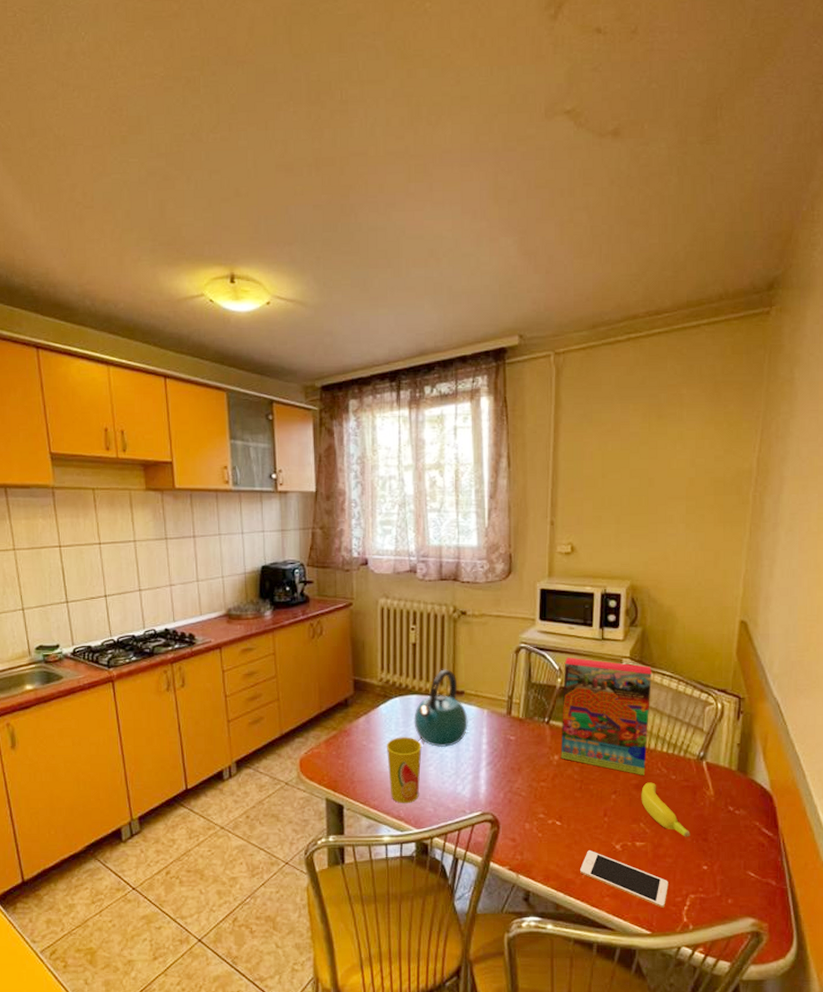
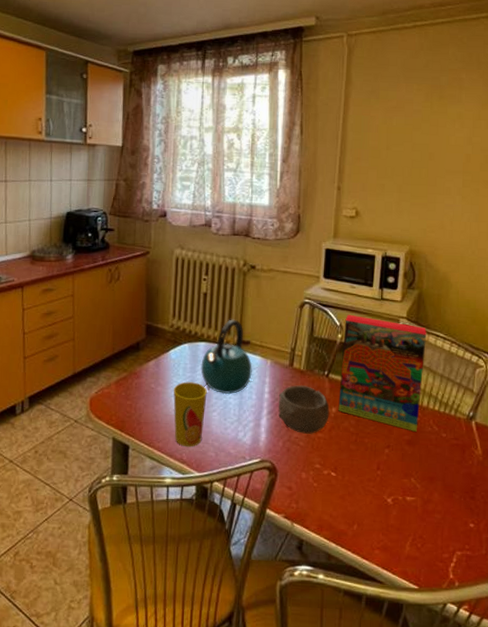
bowl: none [498,733,552,783] -> present [278,384,330,434]
cell phone: present [580,851,668,908] -> none [352,503,436,563]
banana: present [641,782,690,837] -> none [413,438,459,495]

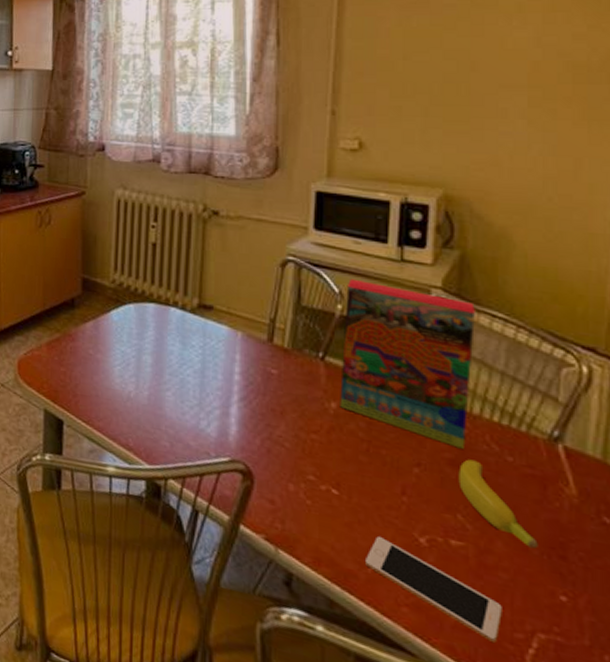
cup: present [173,382,207,447] -> none [116,350,159,432]
kettle: present [201,319,252,395] -> none [150,277,217,371]
bowl: present [278,384,330,434] -> none [254,367,327,434]
cell phone: none [352,503,436,563] -> present [366,536,502,643]
banana: none [413,438,459,495] -> present [458,459,538,549]

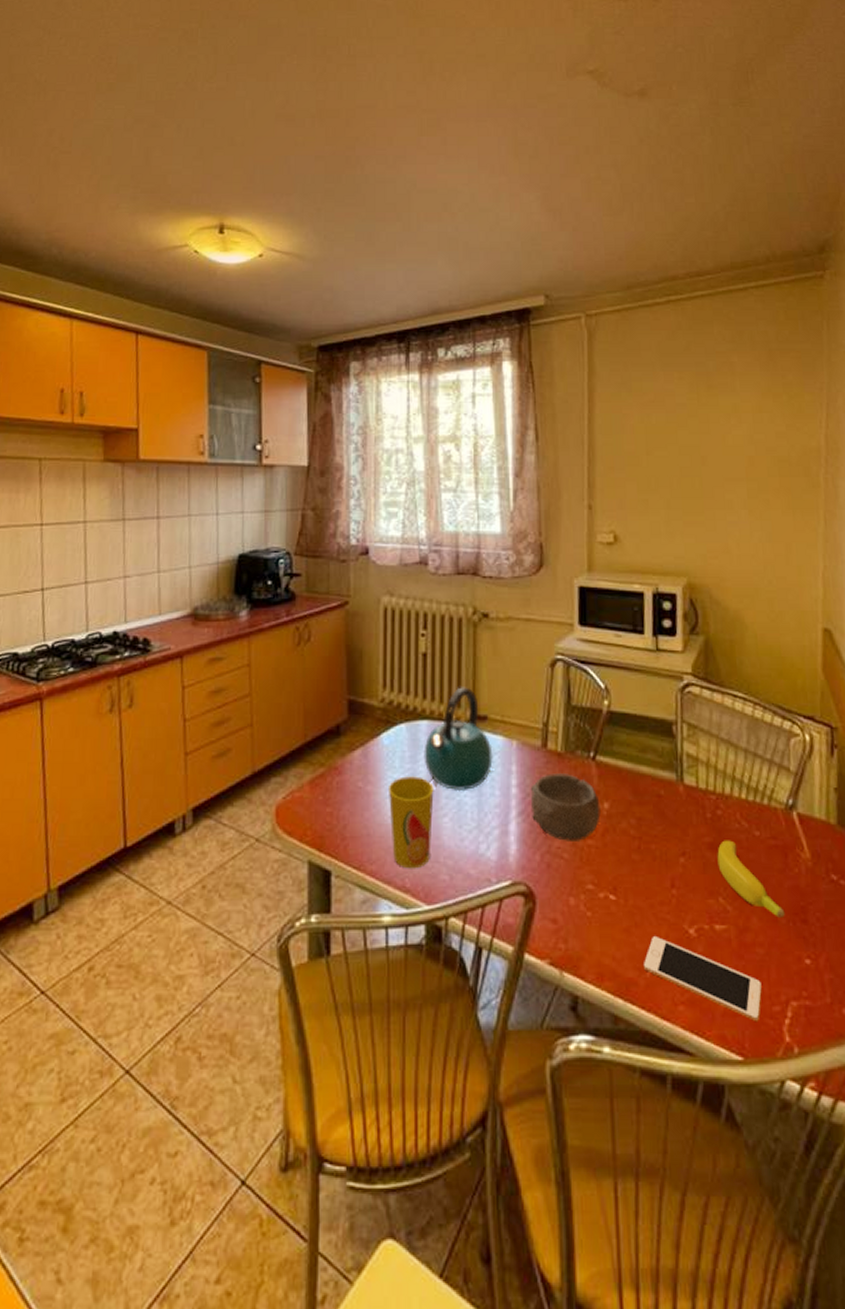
cup: none [116,350,159,432] -> present [389,776,434,869]
kettle: none [150,277,217,371] -> present [424,687,493,792]
bowl: none [254,367,327,434] -> present [531,772,601,841]
cereal box: present [340,278,475,449] -> none [611,672,721,831]

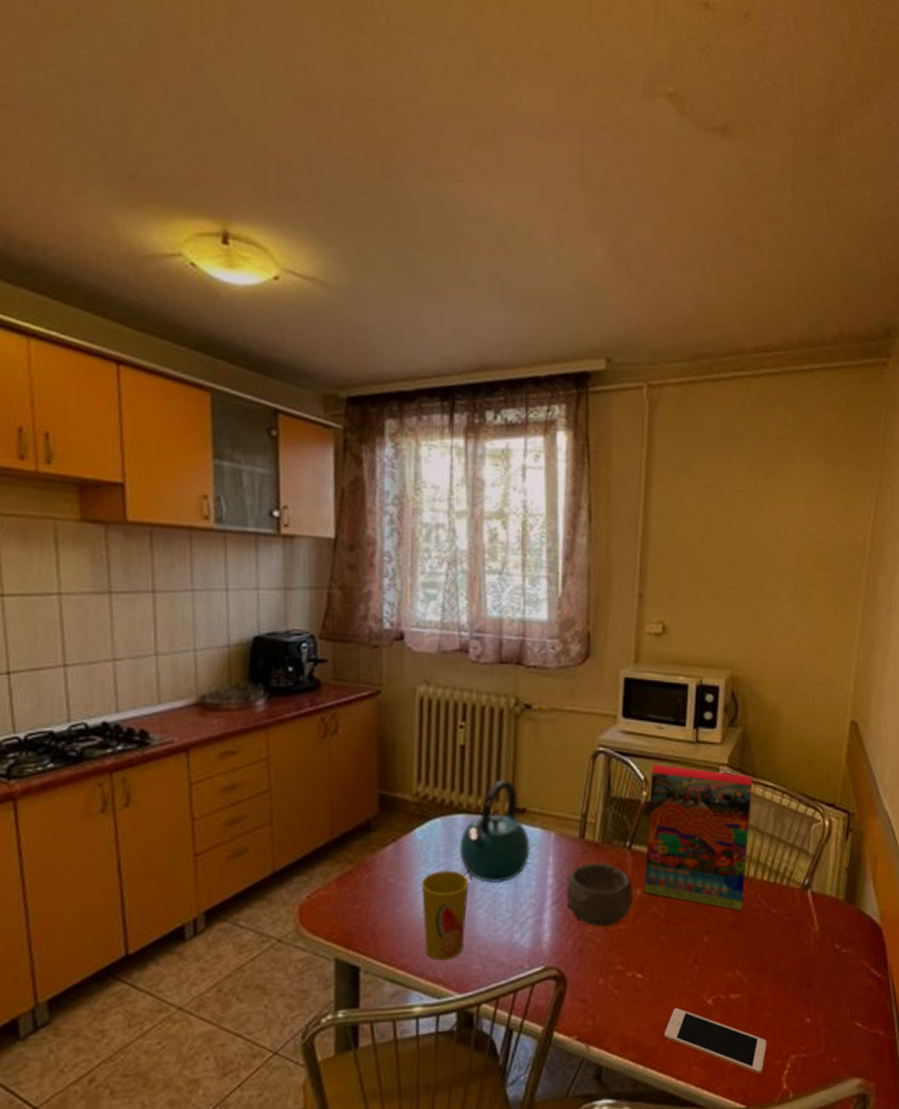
cereal box: none [611,672,721,831] -> present [644,764,752,911]
banana: present [717,840,785,918] -> none [737,918,793,985]

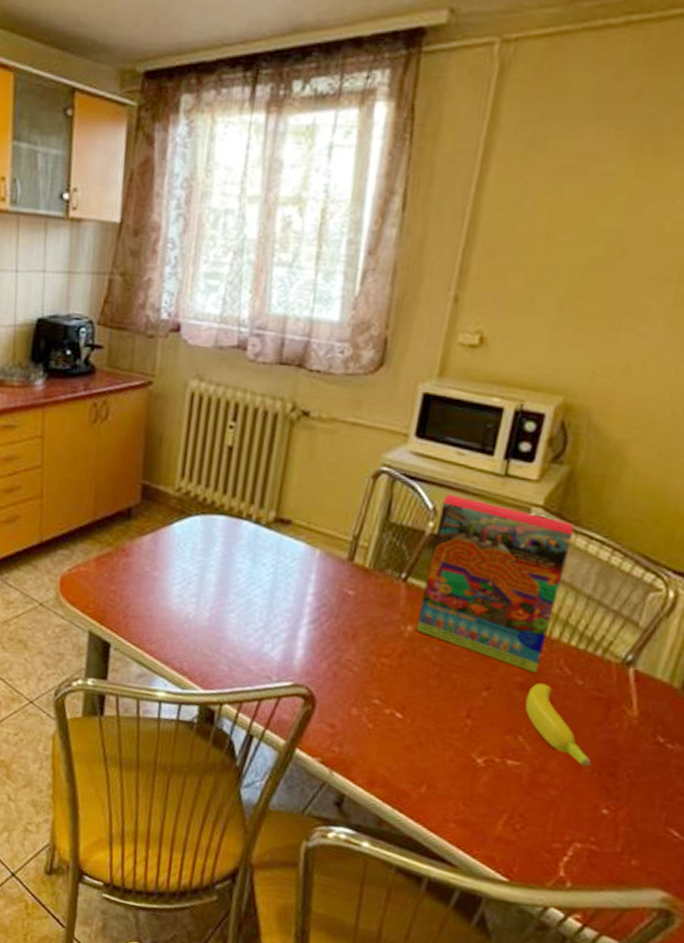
cup: present [422,870,469,961] -> none [173,567,224,656]
kettle: present [459,780,530,884] -> none [216,487,293,592]
bowl: present [567,861,633,927] -> none [325,588,404,658]
cell phone: present [665,1008,767,1074] -> none [419,758,546,852]
banana: none [737,918,793,985] -> present [525,683,592,767]

